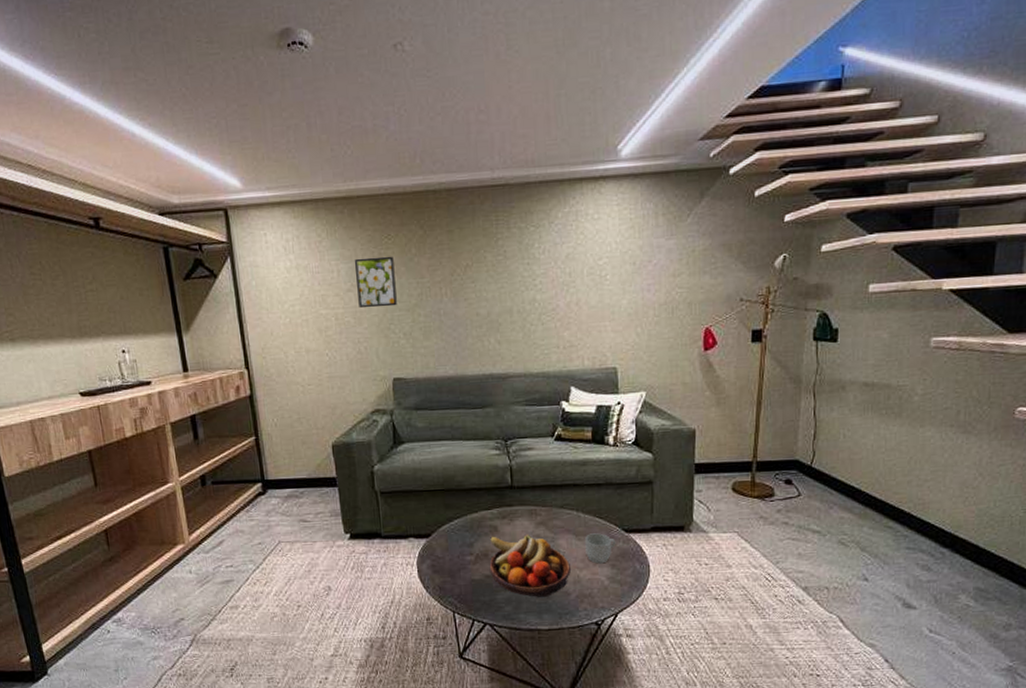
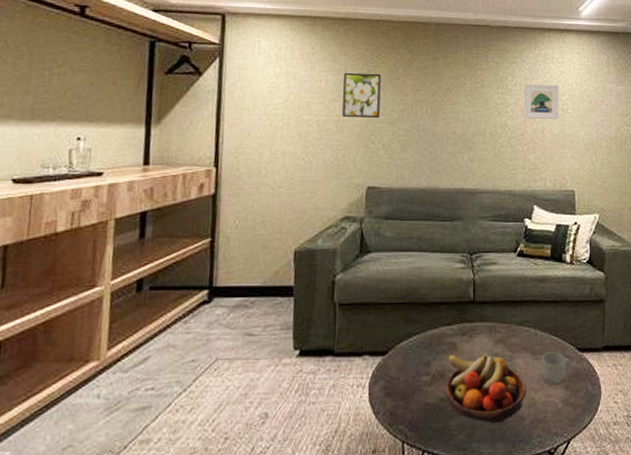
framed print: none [554,247,596,291] -> present [523,83,559,120]

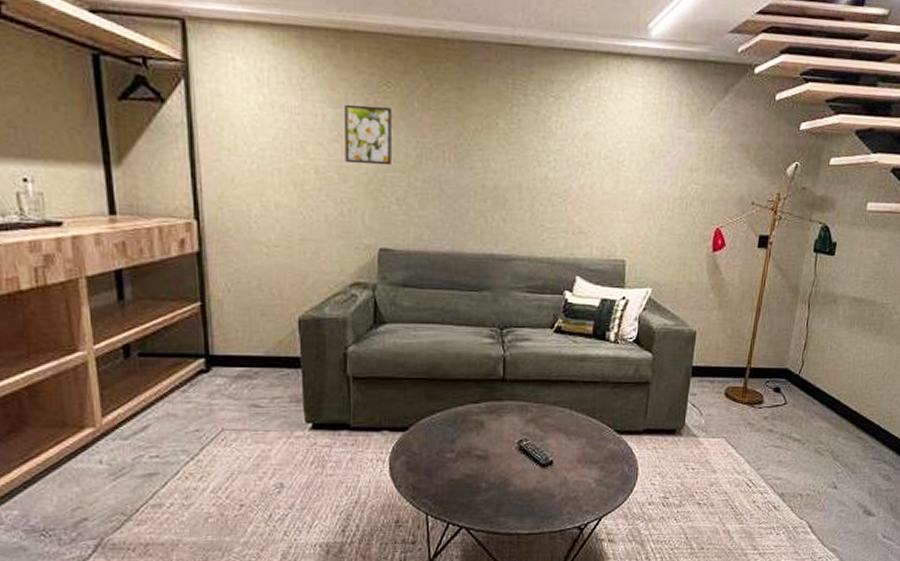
fruit bowl: present [445,352,526,423] -> none [471,431,558,499]
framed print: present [523,83,559,120] -> none [569,125,615,174]
mug: present [541,352,570,385] -> none [575,433,607,466]

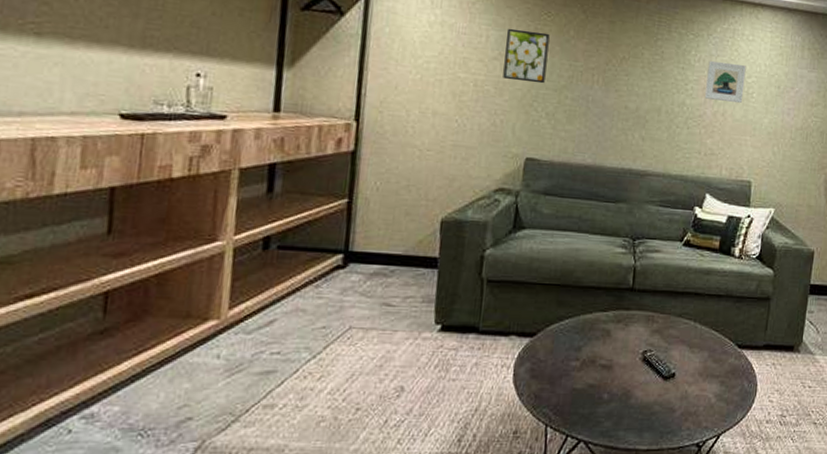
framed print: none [569,125,615,174] -> present [704,60,746,104]

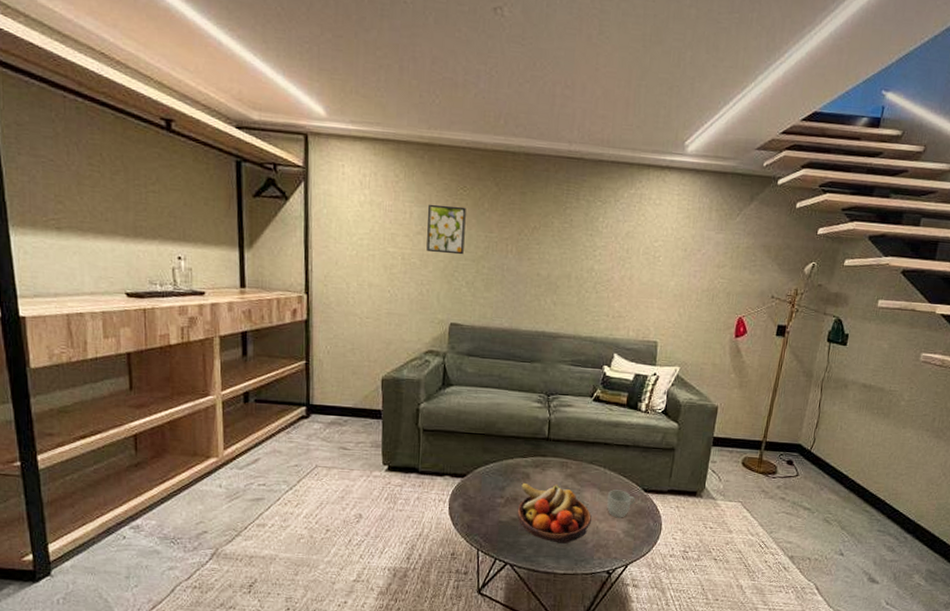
fruit bowl: none [594,341,680,413] -> present [517,482,591,544]
mug: none [697,346,729,380] -> present [607,489,635,518]
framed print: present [704,60,746,104] -> none [612,226,653,268]

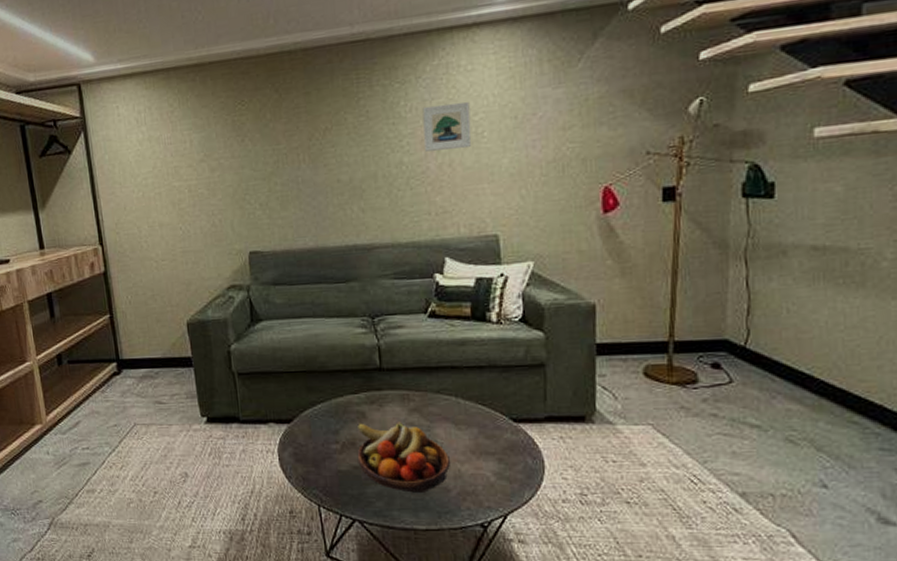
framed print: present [426,204,466,255] -> none [206,122,252,179]
mug: present [607,489,635,518] -> none [466,422,503,457]
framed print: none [612,226,653,268] -> present [422,101,472,152]

